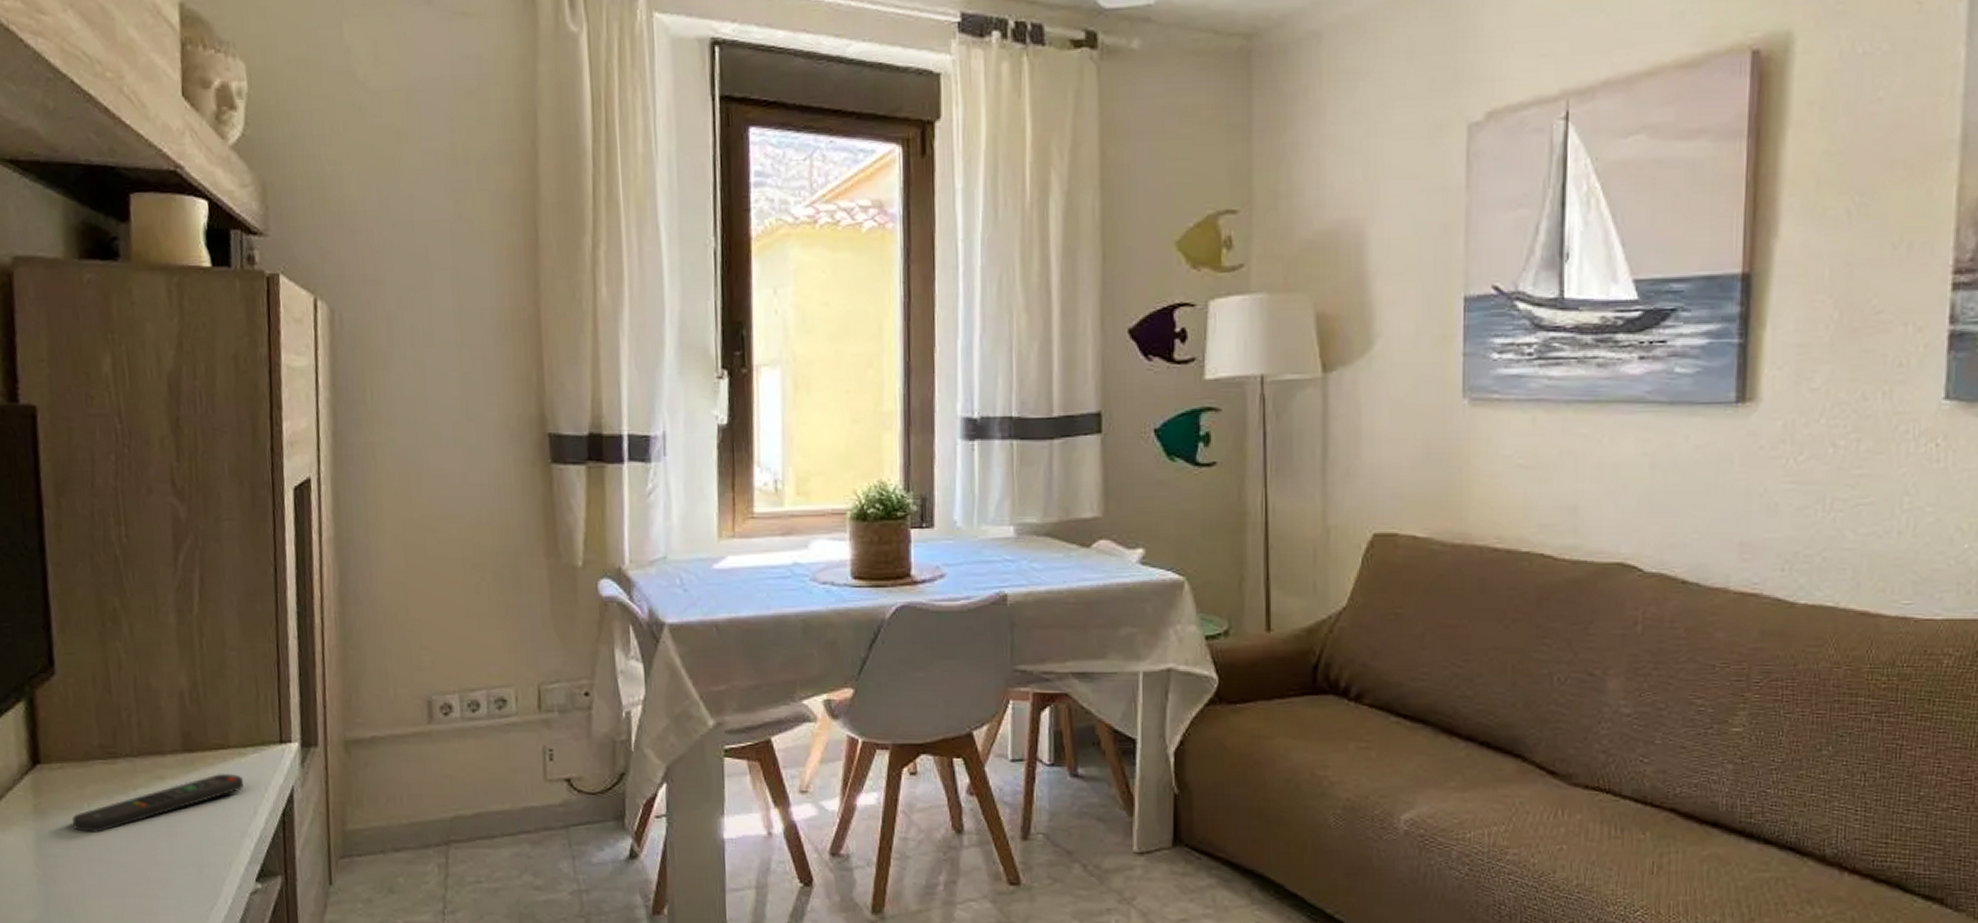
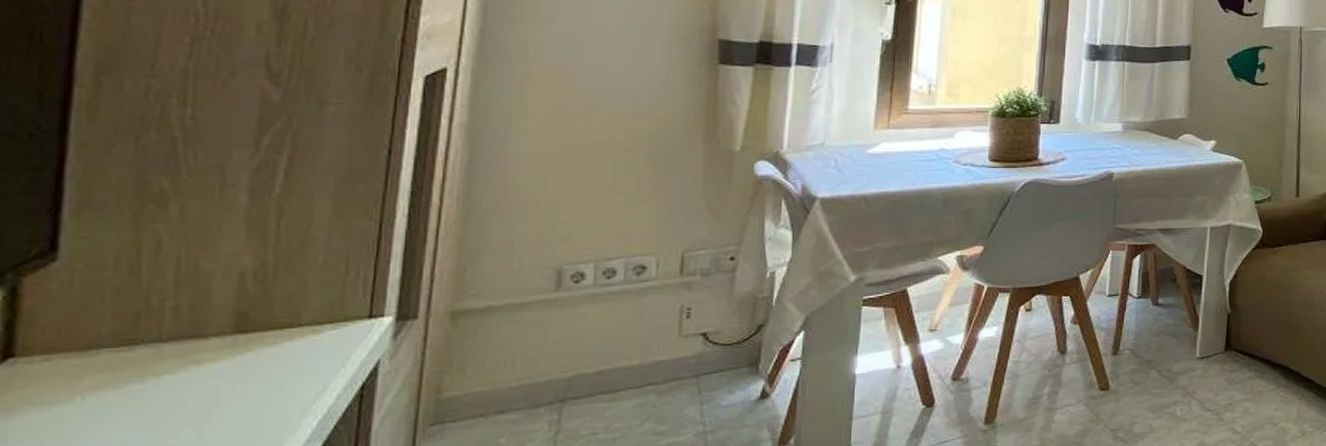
remote control: present [72,773,244,833] -> none [53,351,314,428]

